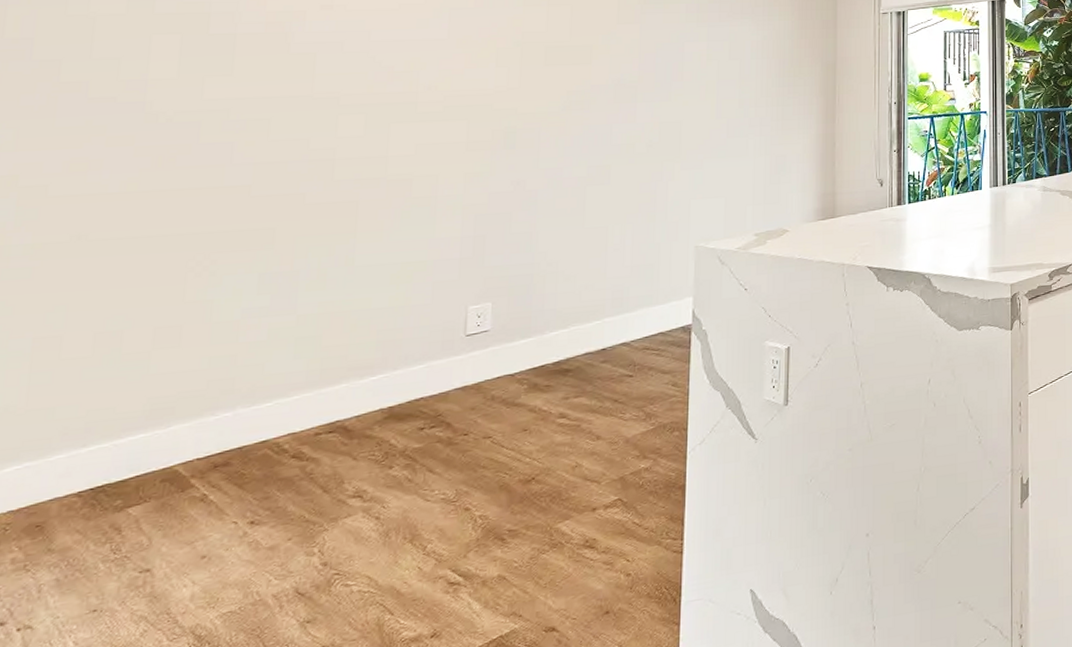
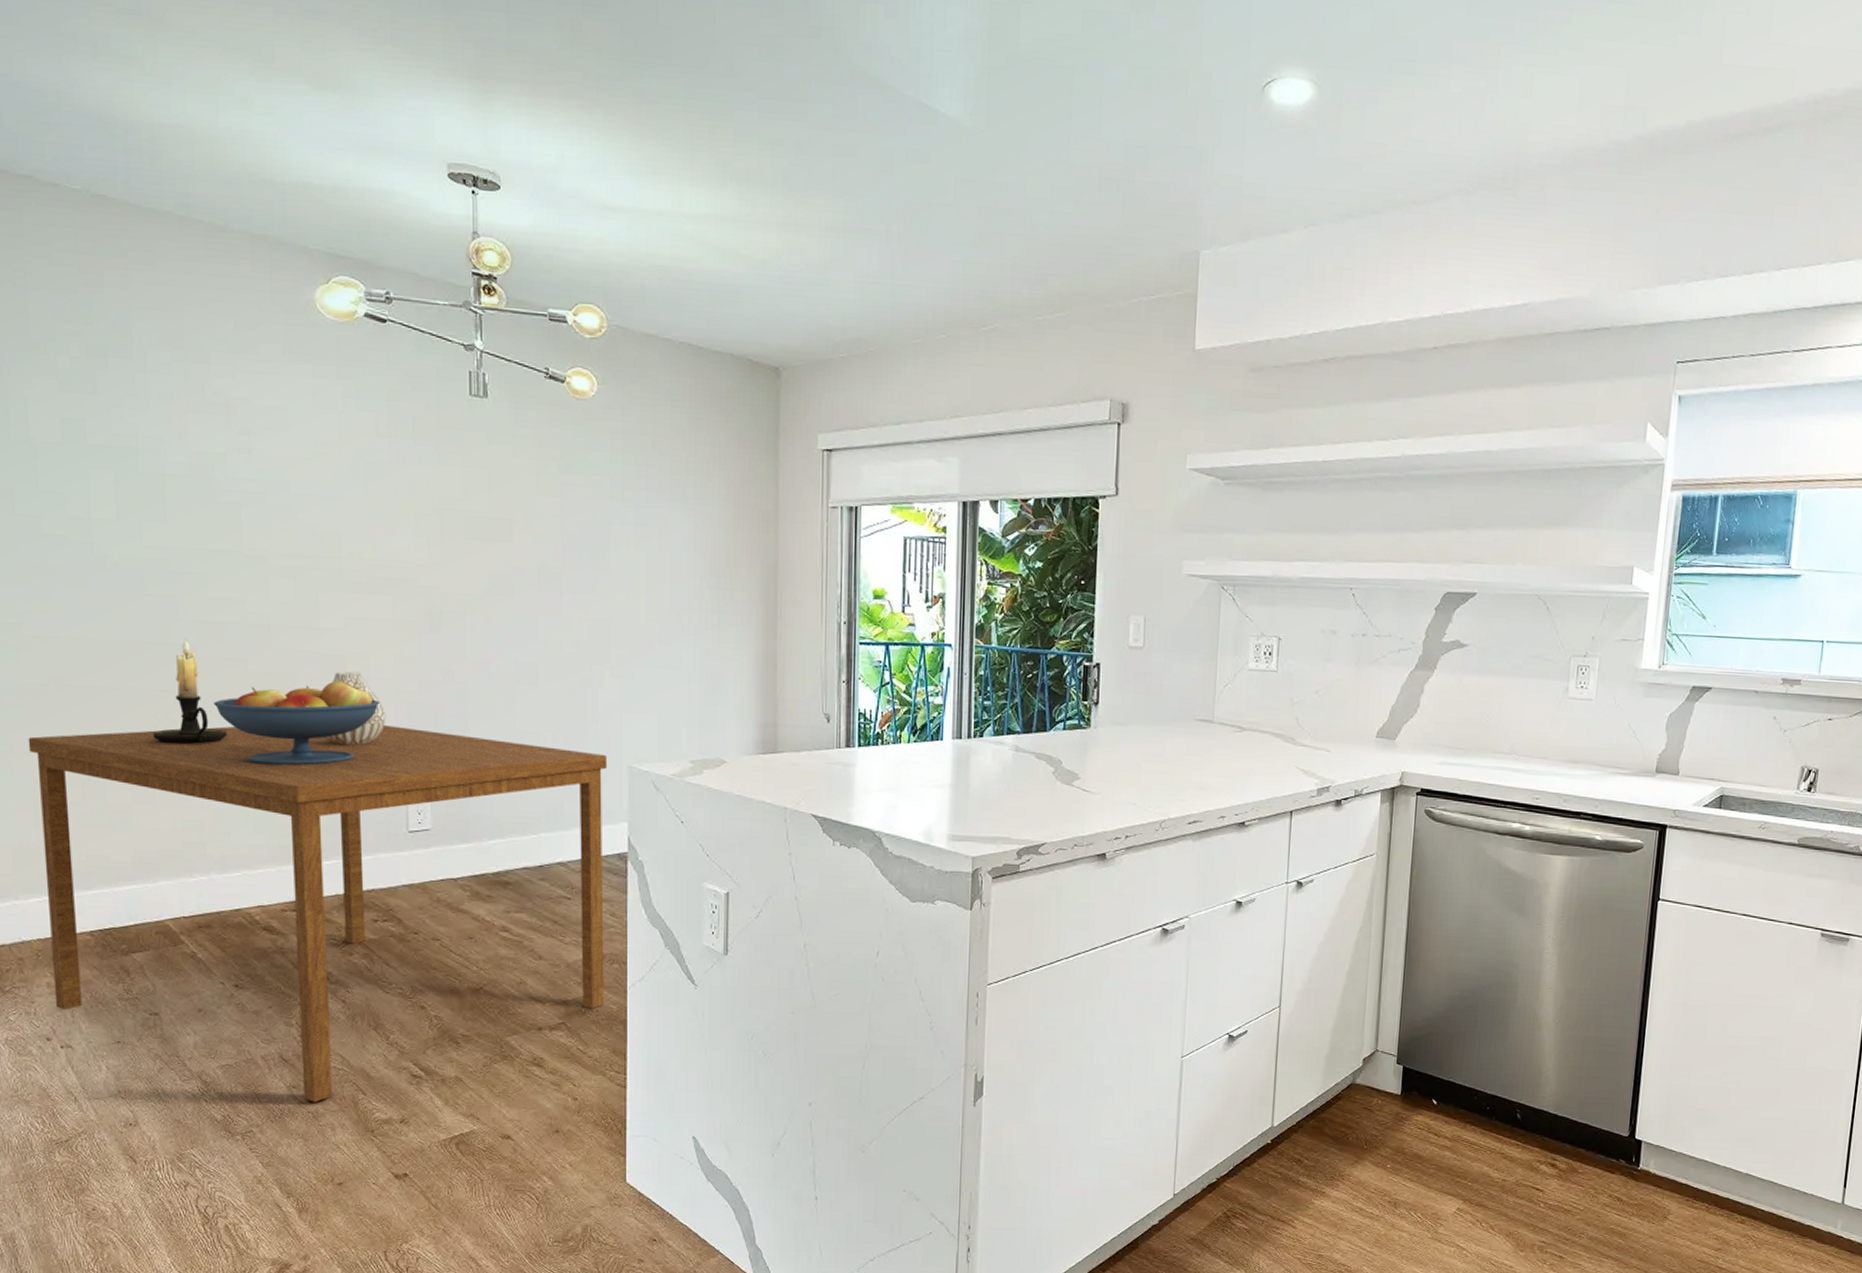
dining table: none [18,237,675,635] -> present [28,724,608,1102]
candle holder: none [187,181,275,285] -> present [152,639,228,745]
fruit bowl: none [263,200,446,292] -> present [214,680,380,766]
vase: none [381,192,452,263] -> present [323,671,386,746]

